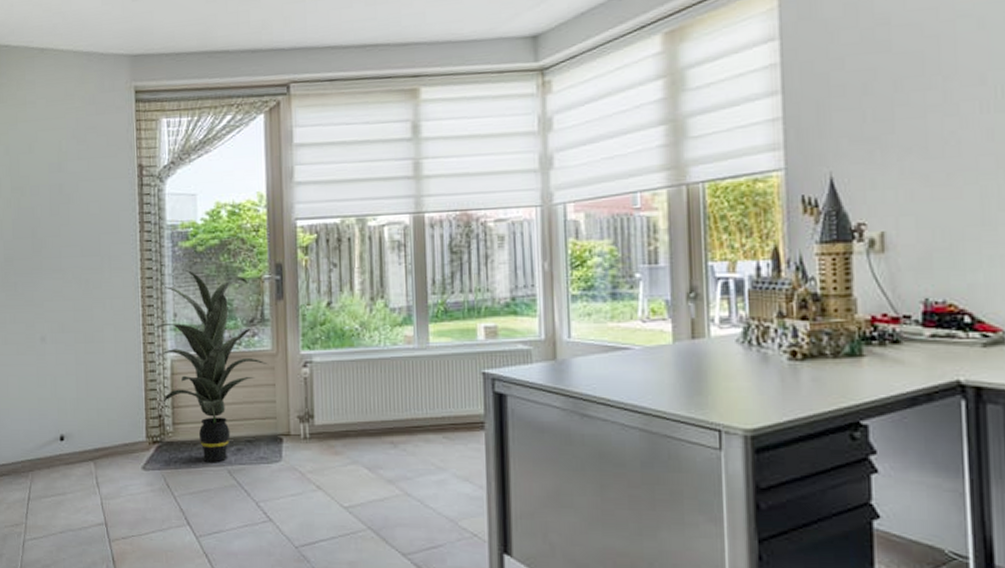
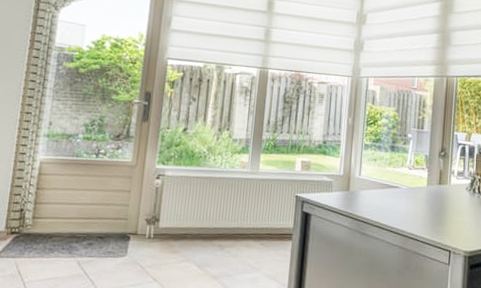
indoor plant: present [157,269,269,463] -> none [26,85,128,255]

